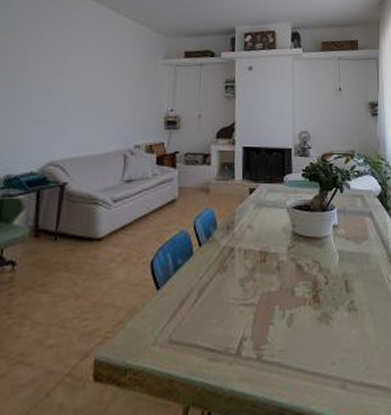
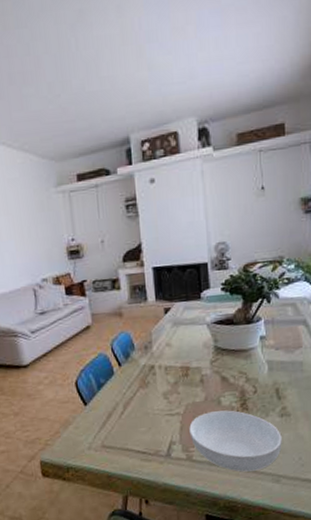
serving bowl: none [262,302,349,376] -> present [189,410,282,472]

